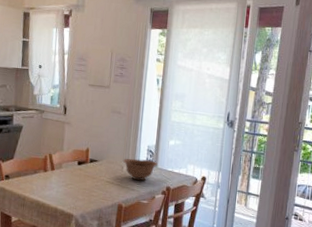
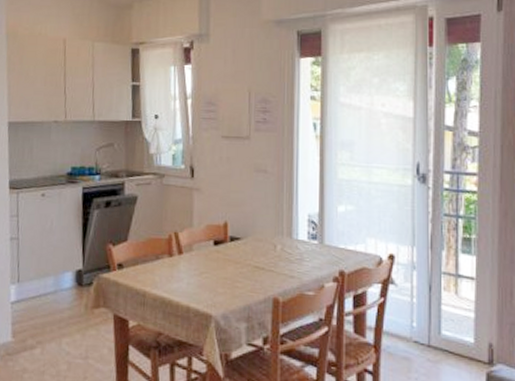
bowl: present [122,158,158,181] -> none [275,233,324,264]

